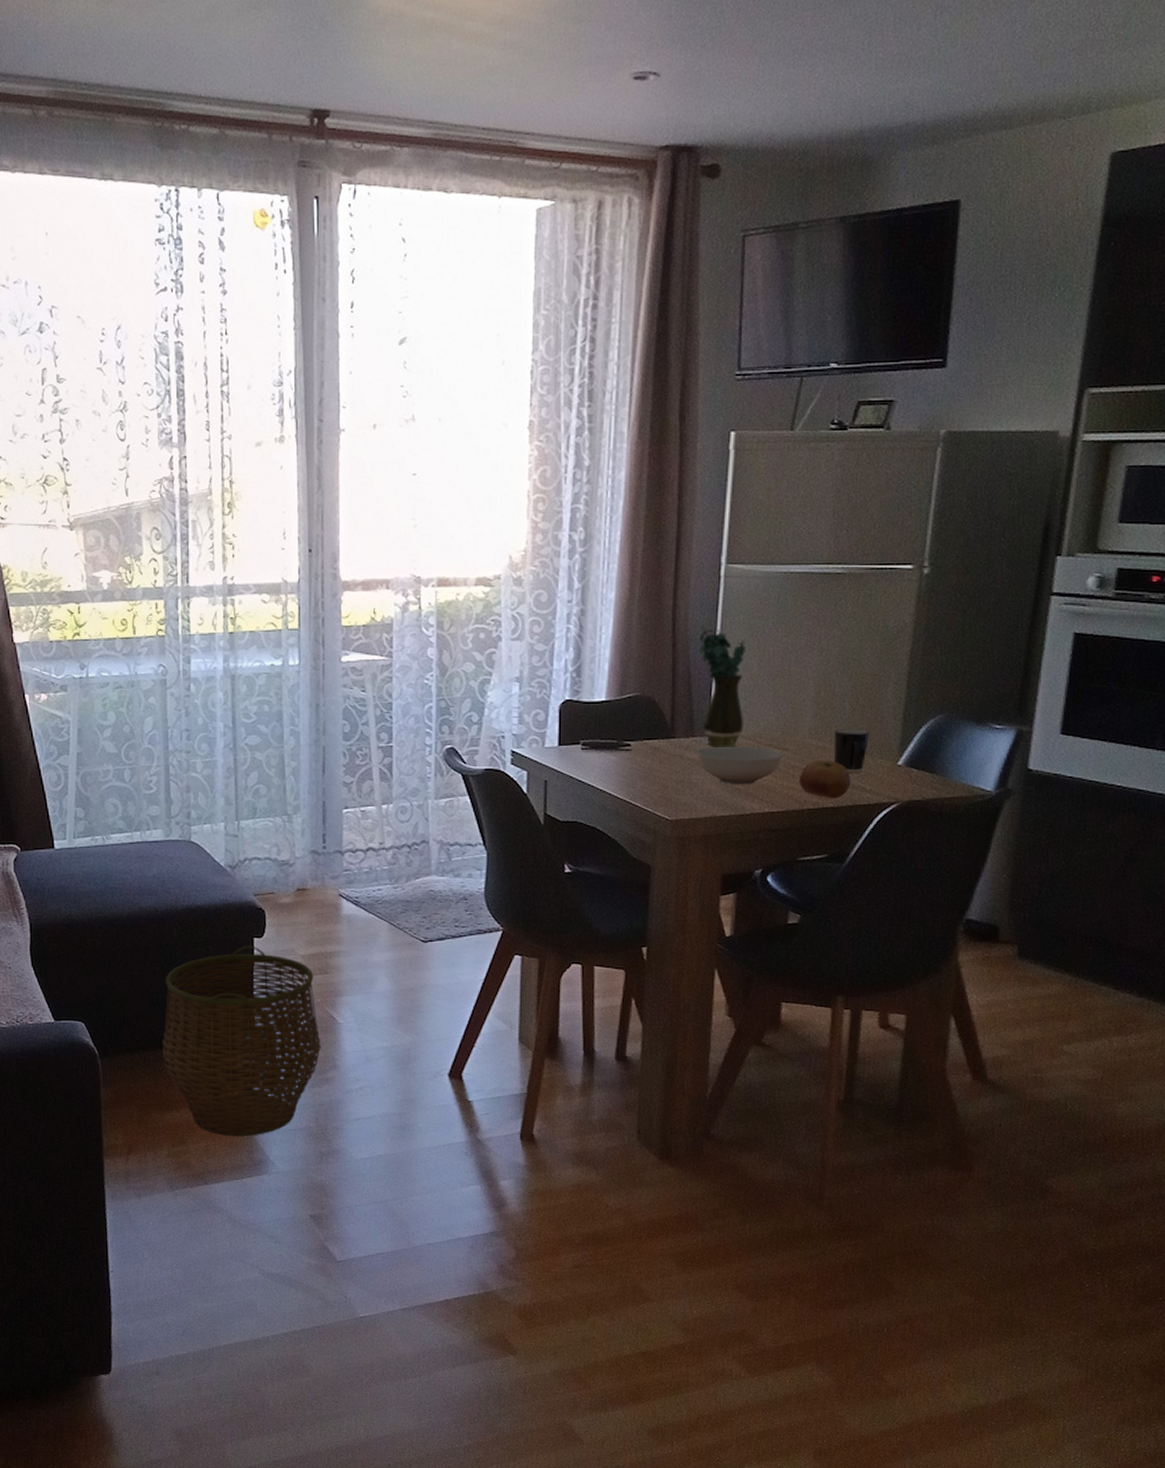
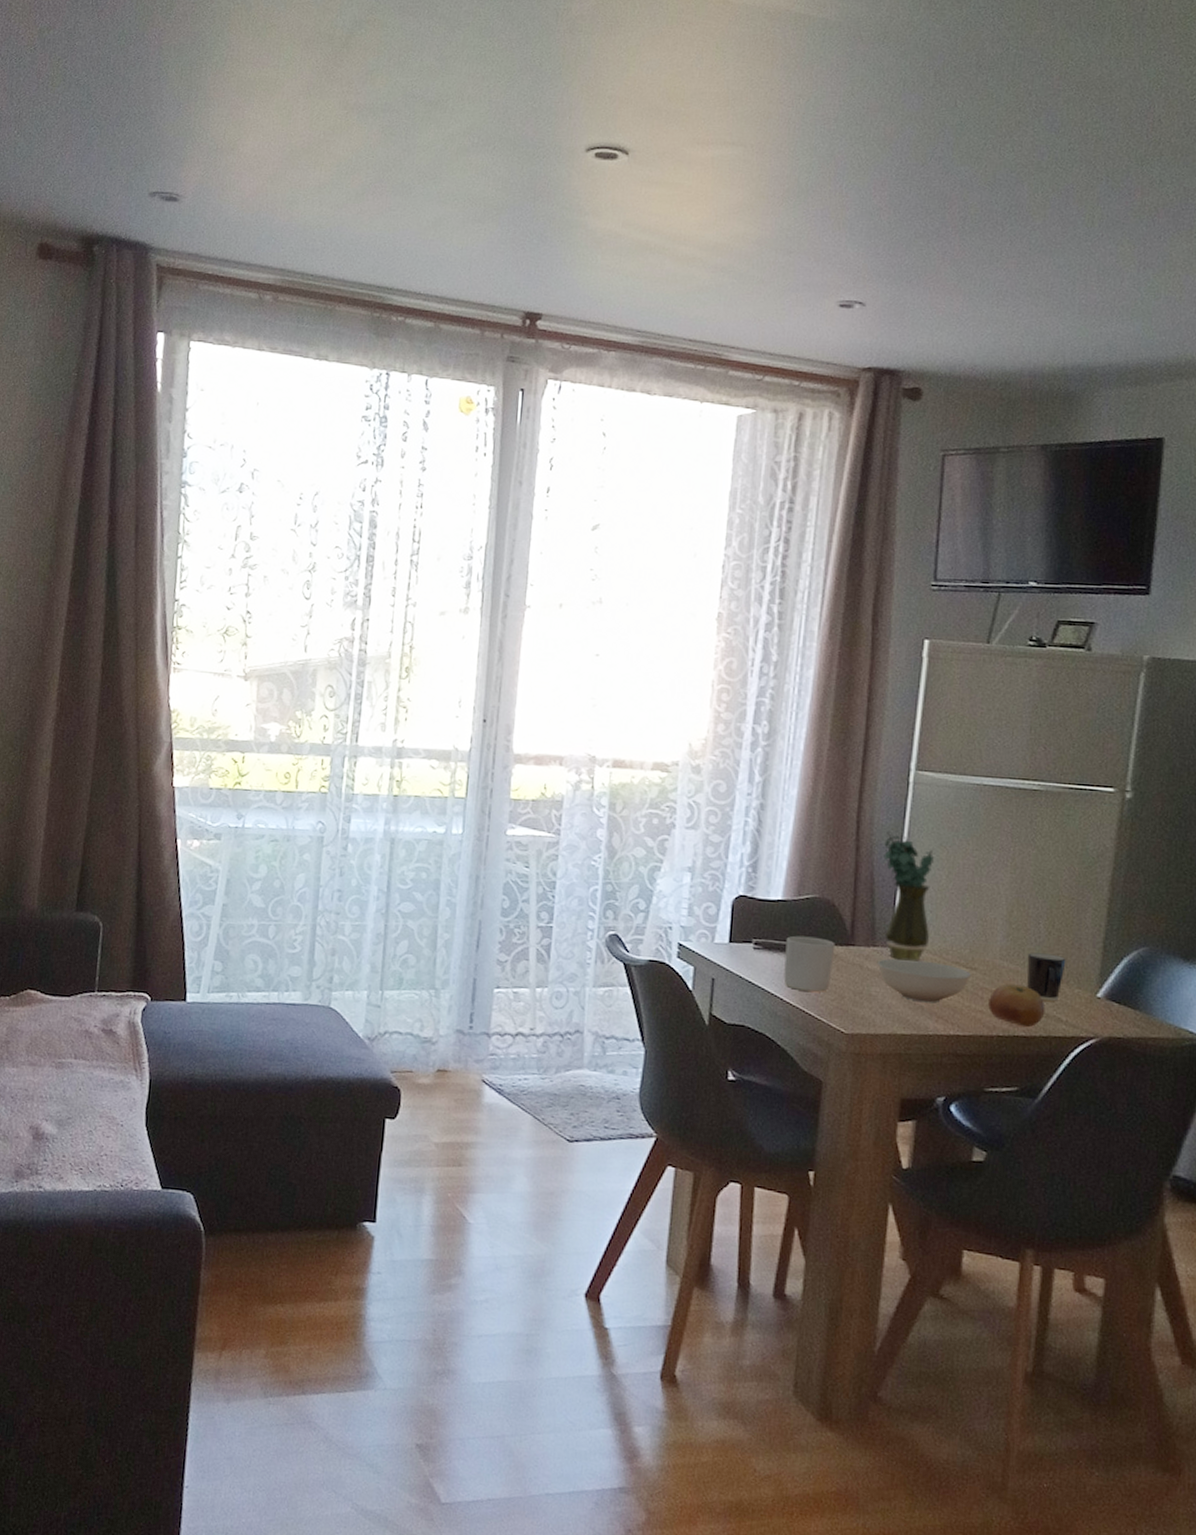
basket: present [162,945,321,1136] -> none [273,1126,448,1343]
mug: none [611,733,657,784] -> present [783,935,836,992]

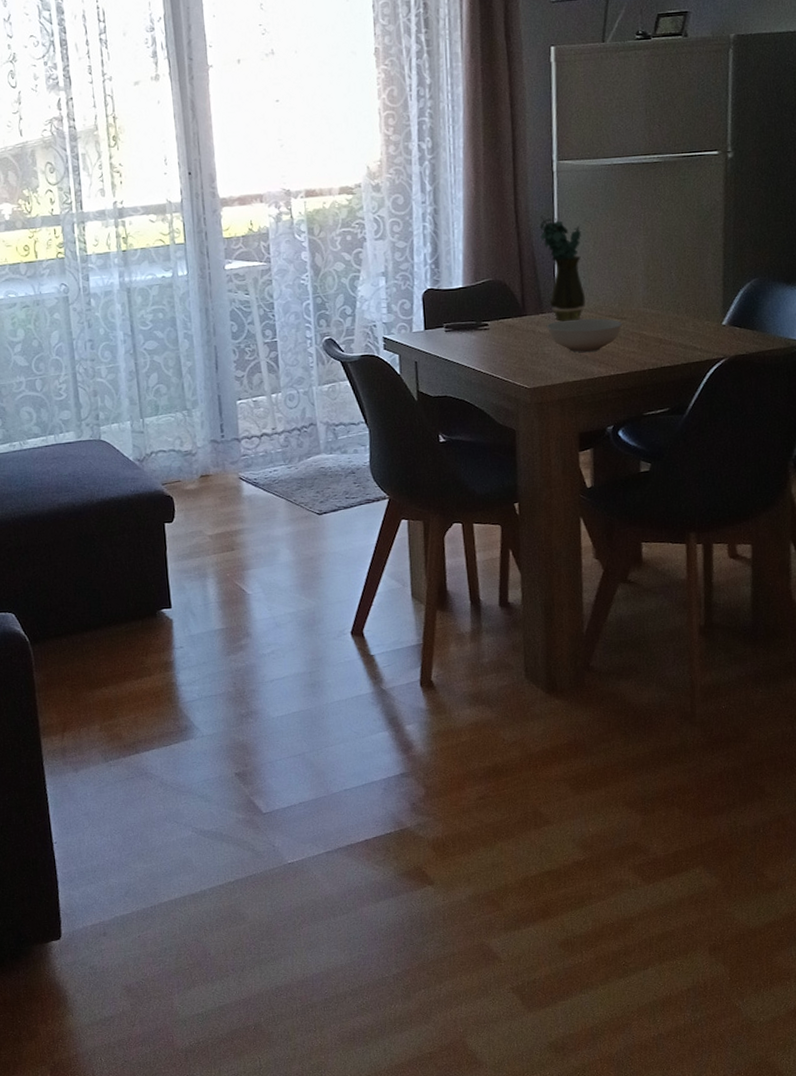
mug: present [783,935,836,992] -> none [471,313,512,360]
fruit: present [988,984,1046,1028] -> none [638,325,684,359]
mug: present [1026,952,1066,1001] -> none [665,296,696,335]

